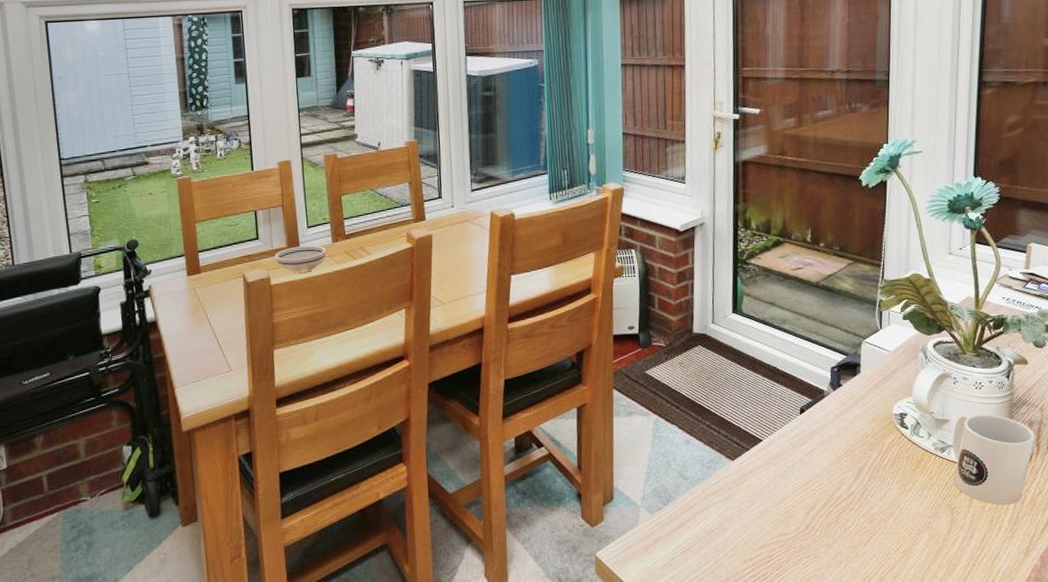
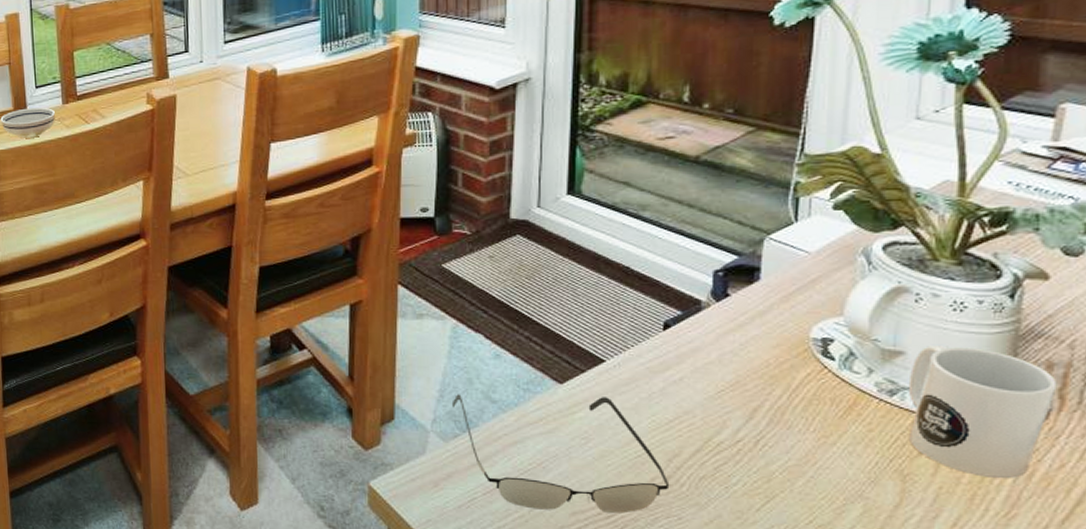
eyeglasses: none [655,468,809,561] -> present [451,394,670,513]

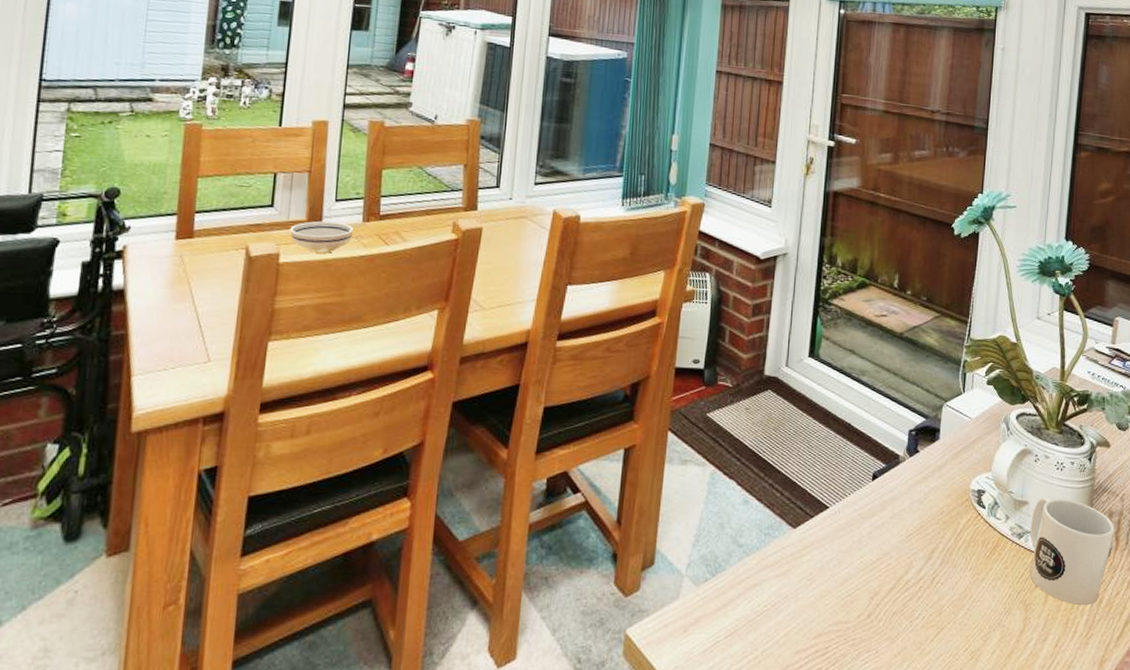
eyeglasses: present [451,394,670,513] -> none [705,539,871,650]

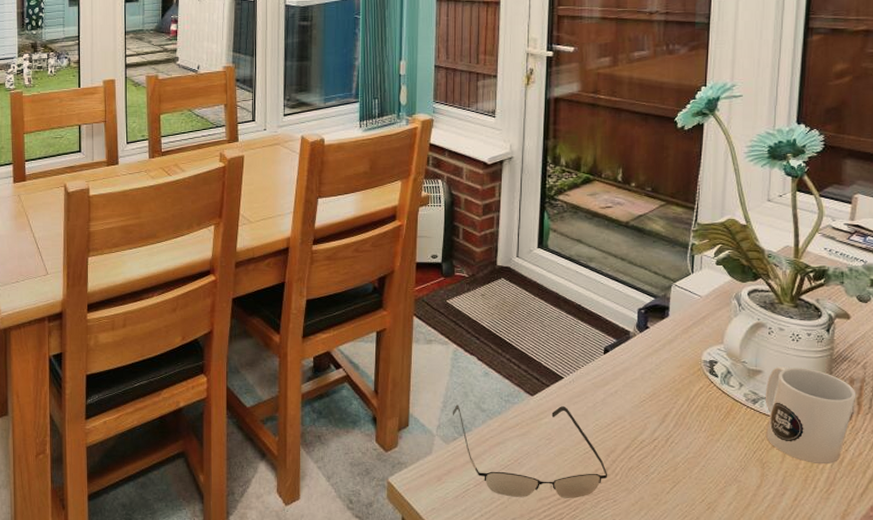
bowl: present [290,220,354,253] -> none [95,160,143,186]
eyeglasses: none [705,539,871,650] -> present [452,405,608,498]

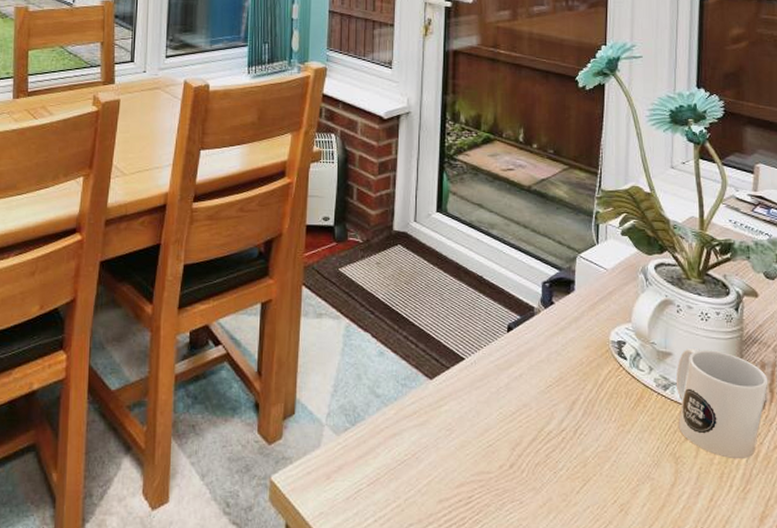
eyeglasses: present [452,405,608,498] -> none [343,389,514,500]

